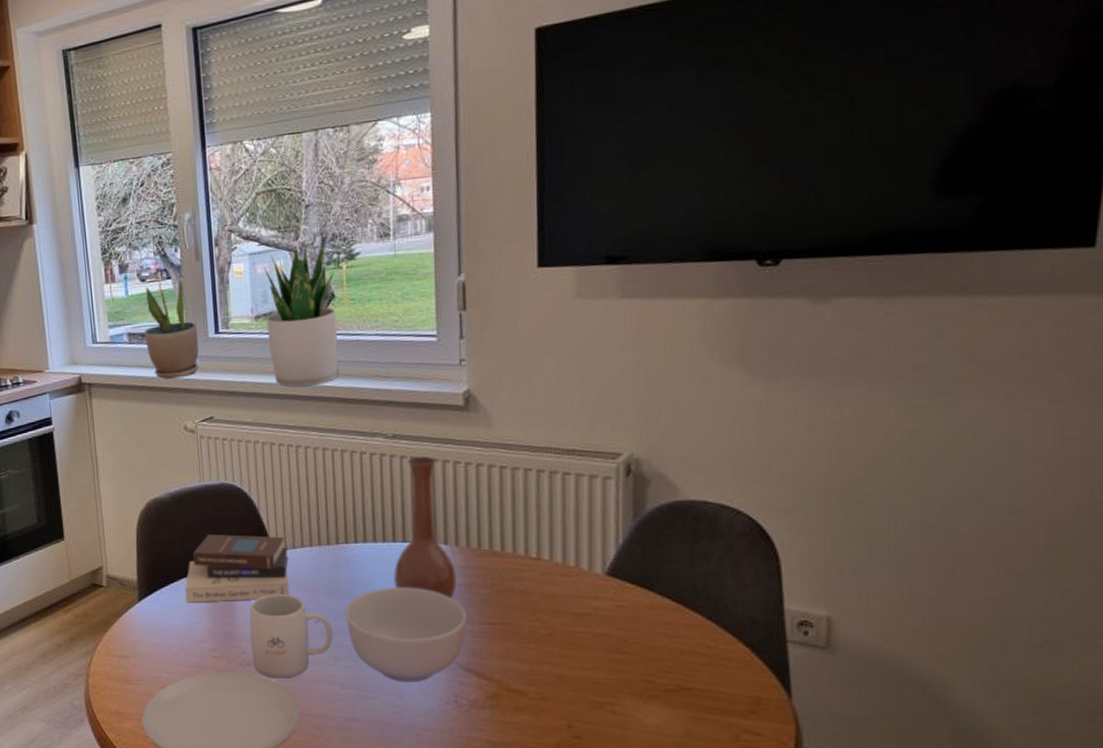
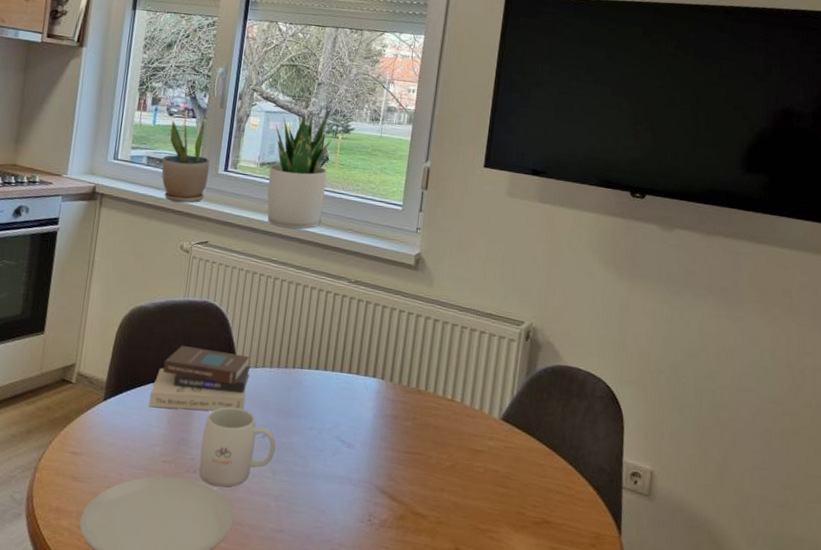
bowl: present [344,587,467,683] -> none [289,412,390,500]
vase: present [392,456,458,599] -> none [334,301,388,427]

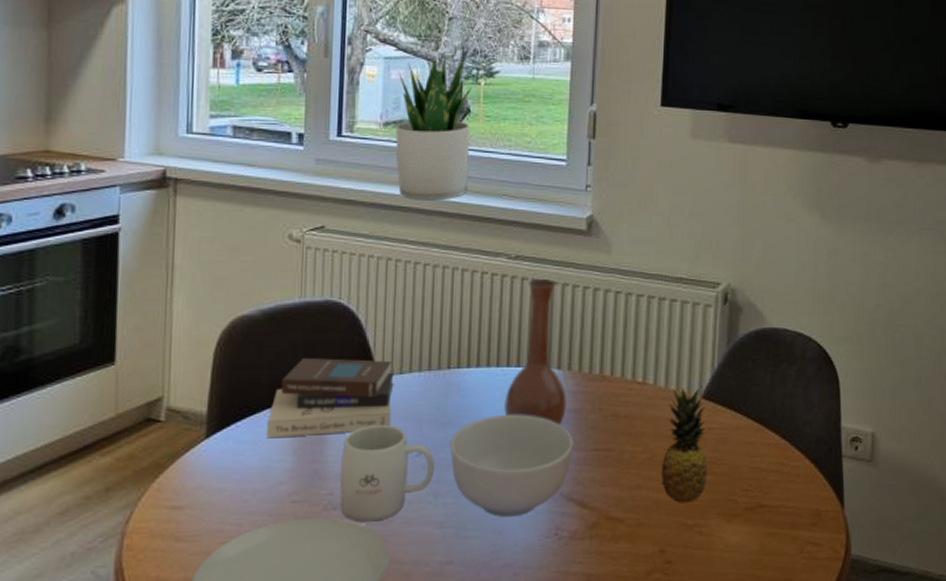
potted plant: present [161,117,210,203] -> none [252,70,317,181]
bowl: none [289,412,390,500] -> present [449,414,574,517]
vase: none [334,301,388,427] -> present [503,278,568,425]
fruit: none [460,408,504,510] -> present [660,387,708,503]

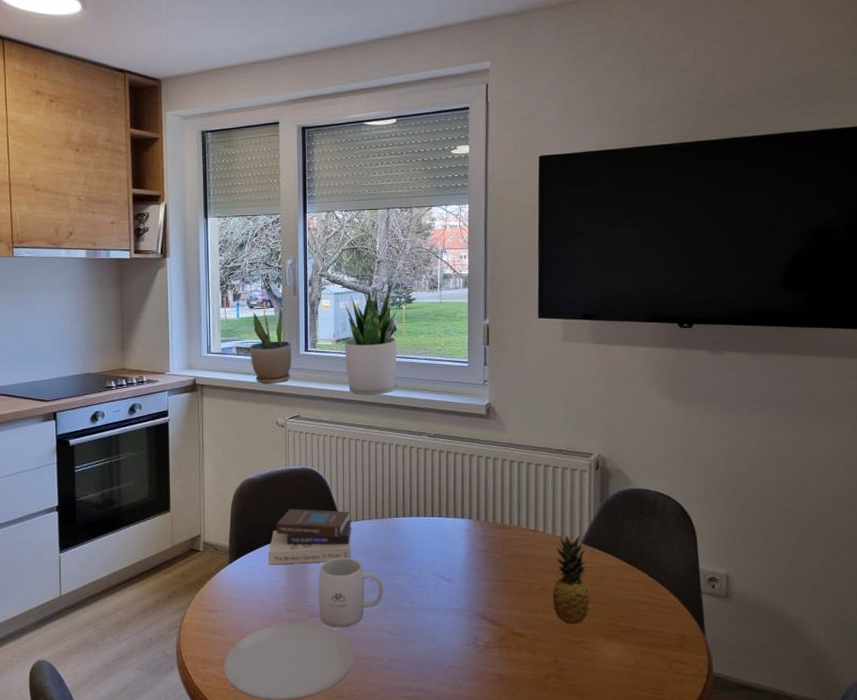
potted plant: none [252,70,317,181] -> present [249,306,291,384]
bowl: present [449,414,574,517] -> none [393,552,484,629]
vase: present [503,278,568,425] -> none [430,451,478,561]

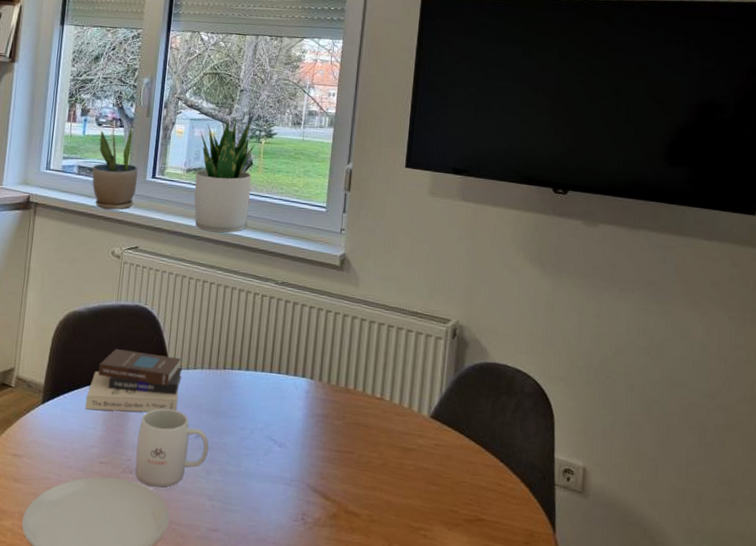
fruit: present [552,535,590,624] -> none [392,406,434,508]

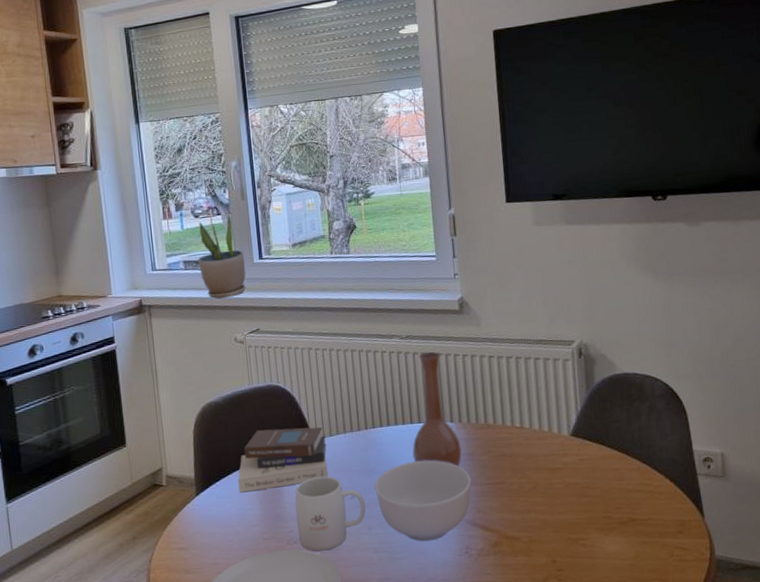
planter: present [194,117,256,234] -> none [298,183,362,302]
bowl: none [221,412,321,499] -> present [374,460,472,542]
vase: none [265,302,317,426] -> present [412,351,462,467]

